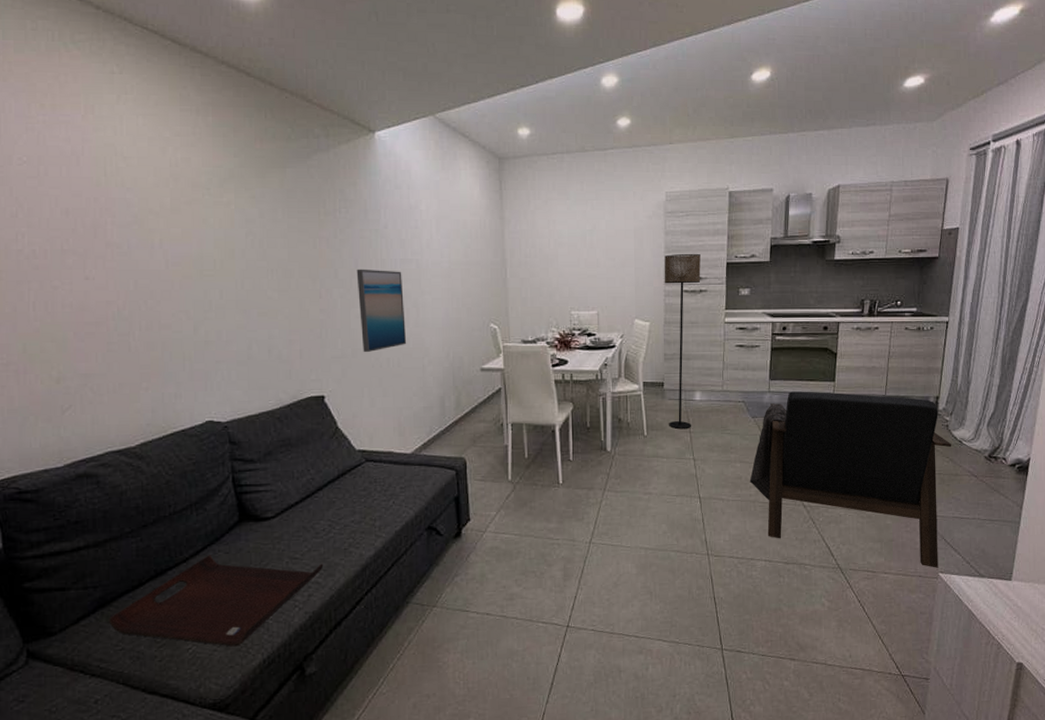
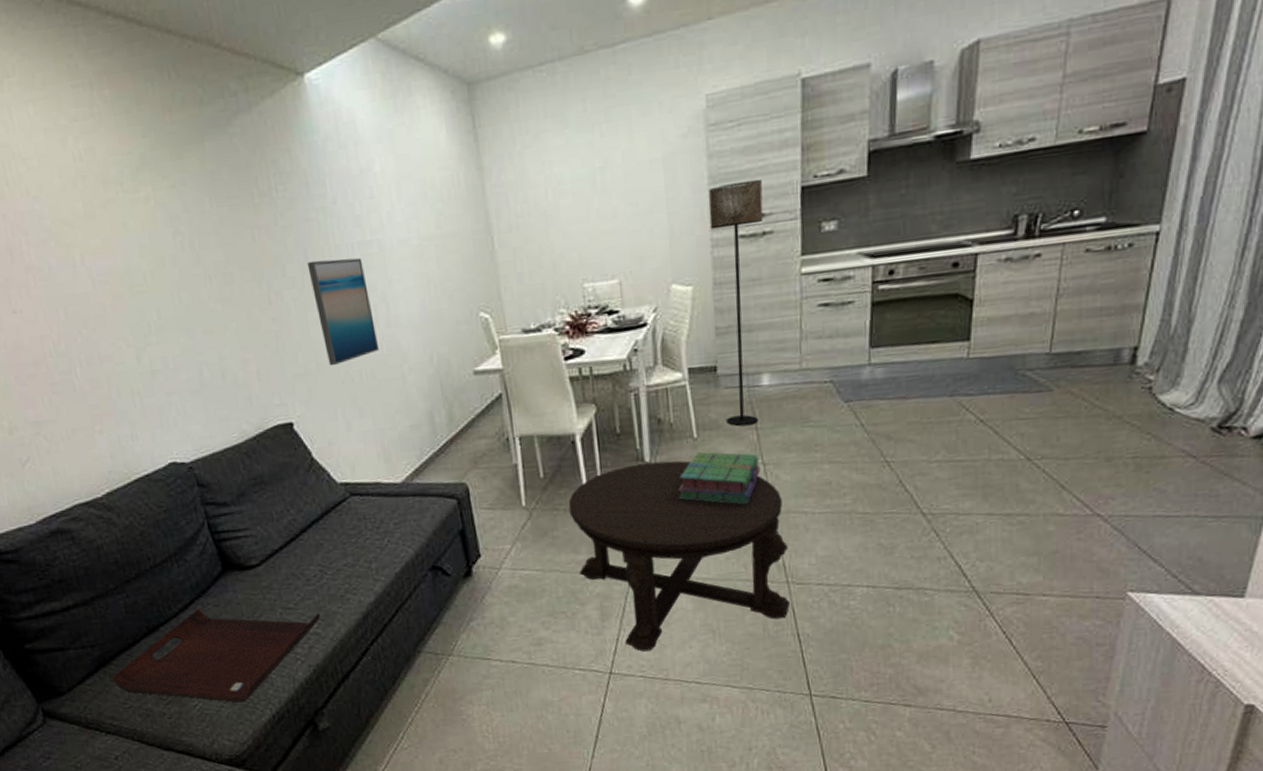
coffee table: none [545,452,709,608] -> present [568,460,790,652]
stack of books: none [630,446,692,490] -> present [677,451,761,505]
armchair: present [749,391,952,568] -> none [843,352,1157,586]

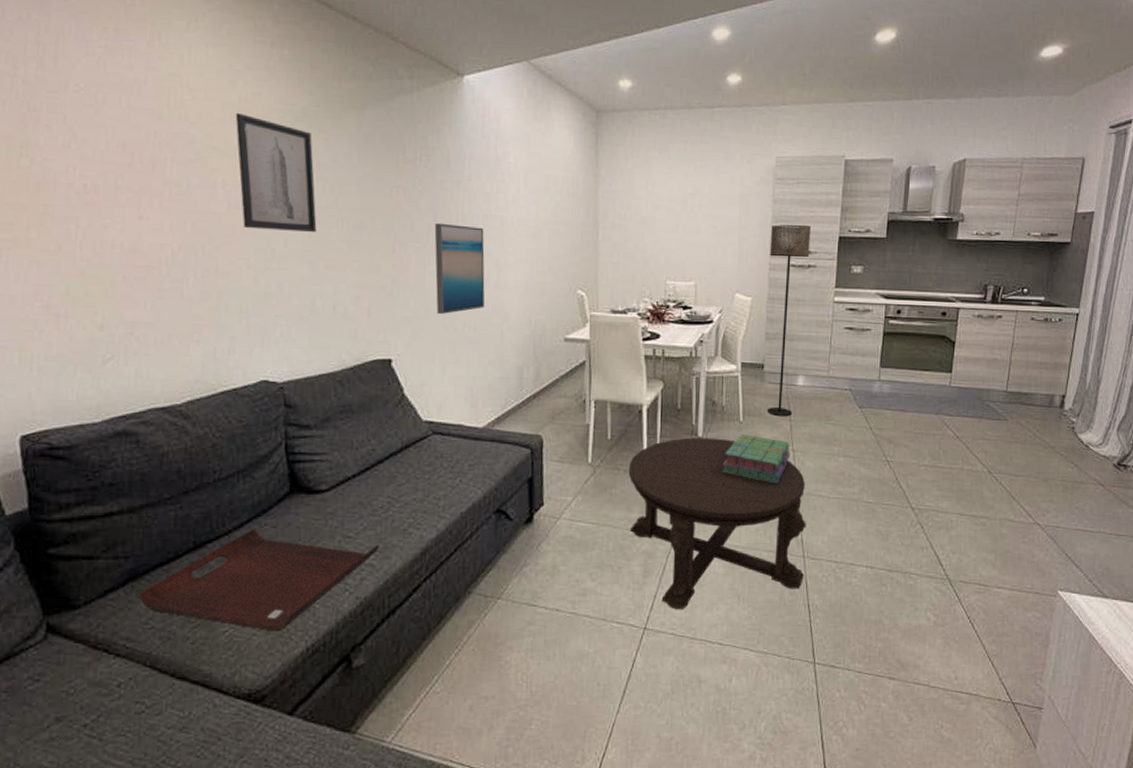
wall art: none [73,175,186,305] -> present [235,113,317,233]

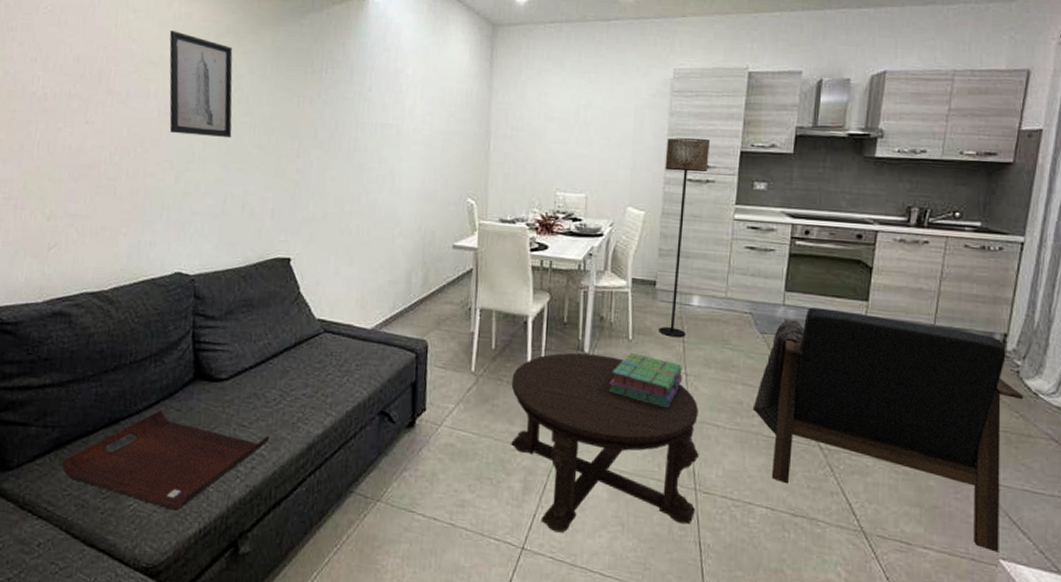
wall art: present [434,222,485,314] -> none [333,130,381,217]
armchair: none [853,381,1077,585] -> present [752,307,1024,553]

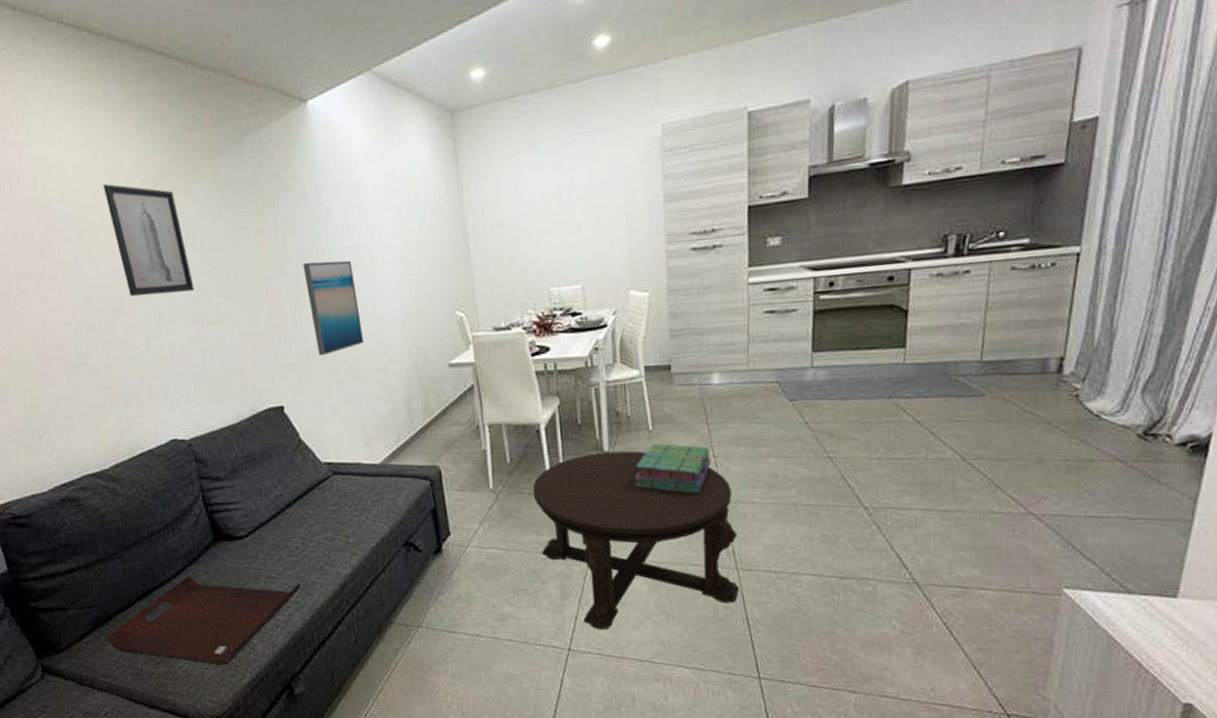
wall art: none [333,130,381,217] -> present [303,260,365,355]
floor lamp: present [659,137,710,338] -> none [664,198,714,421]
armchair: present [752,307,1024,553] -> none [788,361,1084,582]

